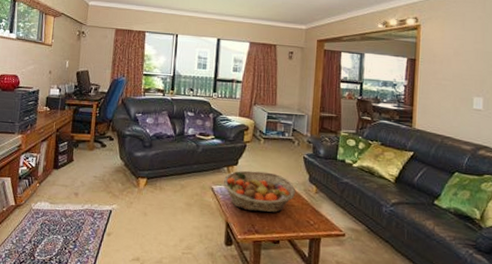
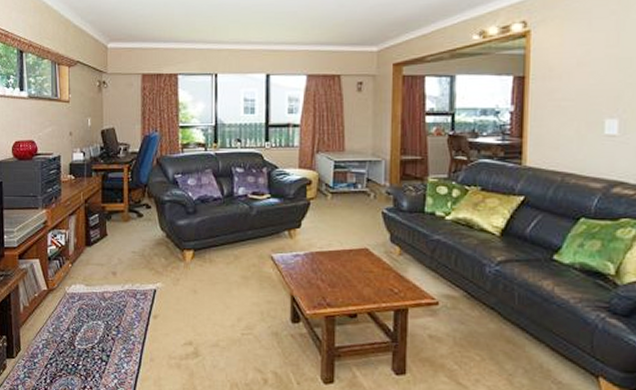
fruit basket: present [223,170,296,213] -> none [284,233,375,282]

